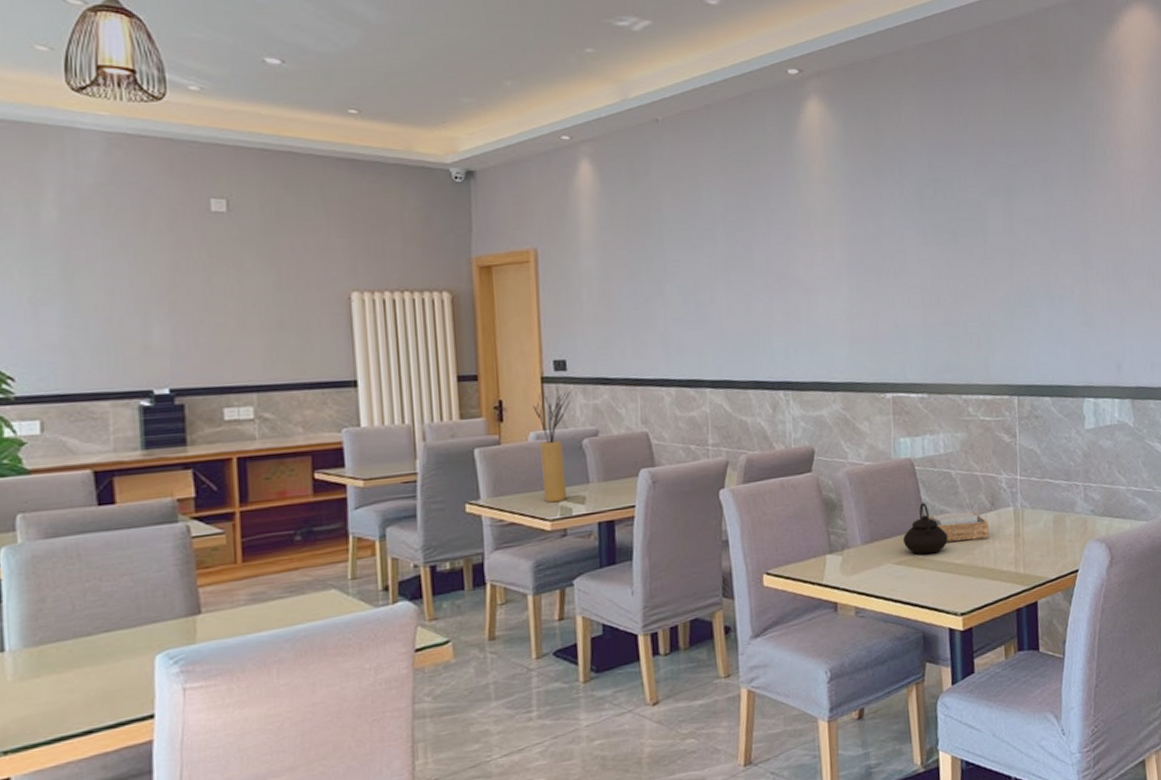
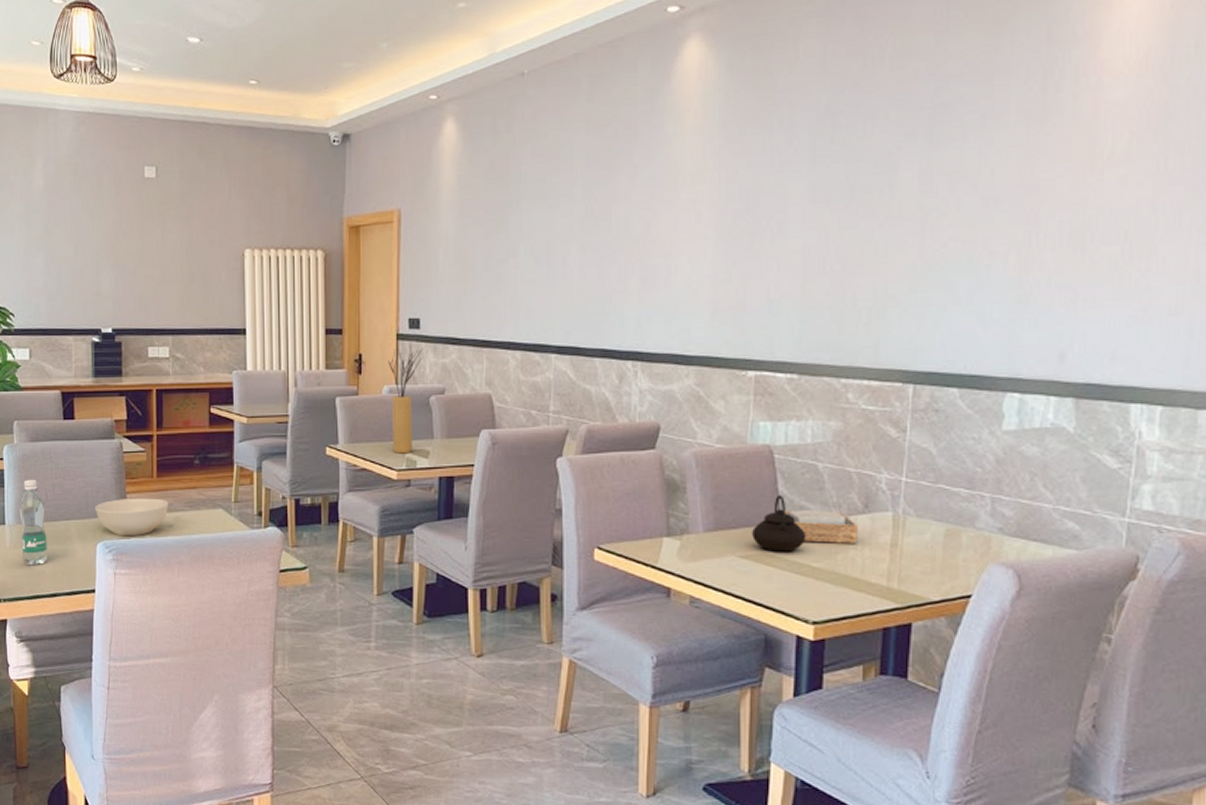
bottle: none [28,586,78,700] -> present [19,479,48,566]
bowl: none [149,587,261,641] -> present [94,498,169,537]

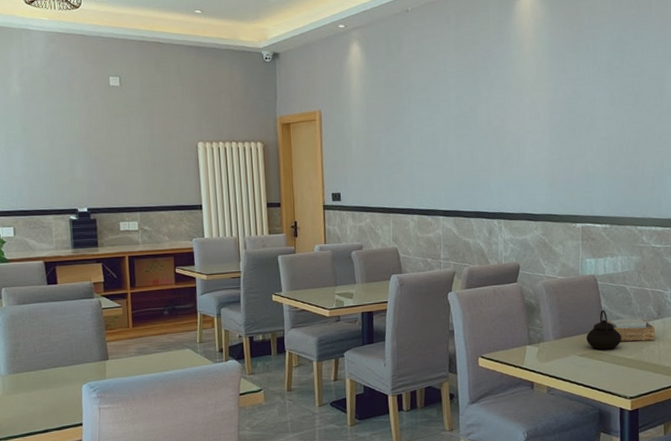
bottle: present [19,479,48,566] -> none [10,335,39,409]
bowl: present [94,498,169,537] -> none [78,344,144,377]
vase: present [388,344,422,454] -> none [317,213,344,297]

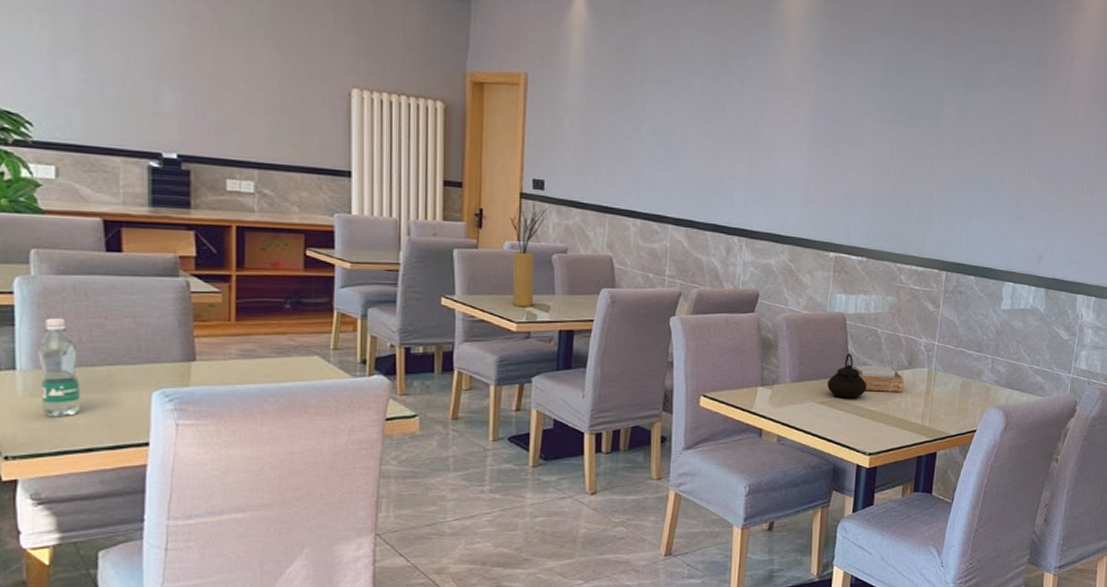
bottle: none [10,335,39,409] -> present [38,317,82,418]
vase: none [317,213,344,297] -> present [510,204,545,307]

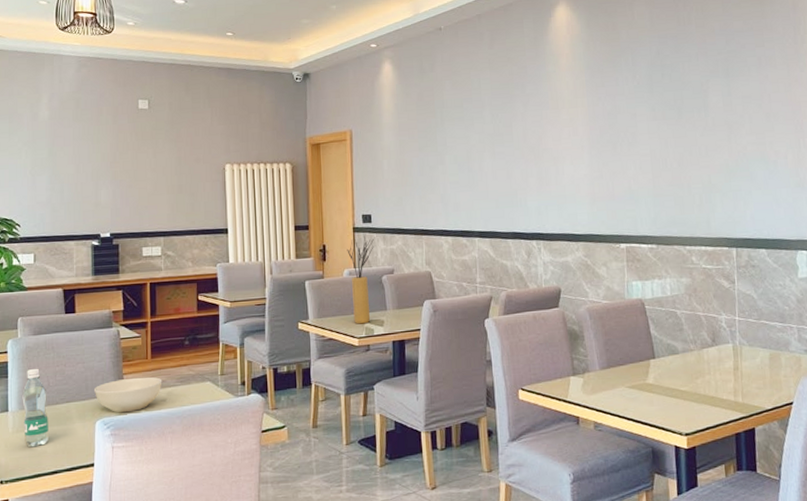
bowl: none [149,342,251,384] -> present [93,376,162,413]
teapot: present [827,354,867,399] -> none [635,337,674,382]
napkin holder: present [851,365,904,392] -> none [656,346,711,372]

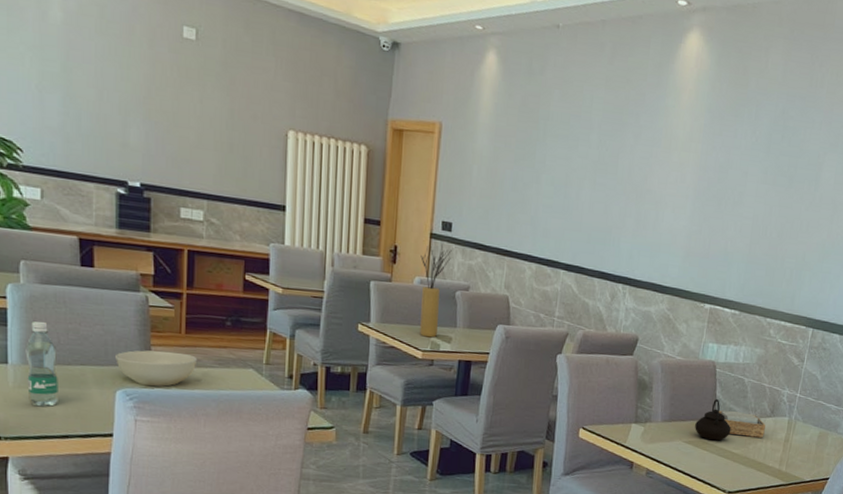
teapot: none [635,337,674,382] -> present [695,399,731,441]
napkin holder: none [656,346,711,372] -> present [718,410,766,438]

